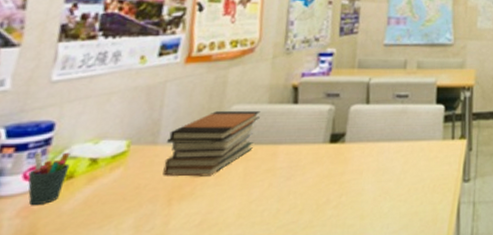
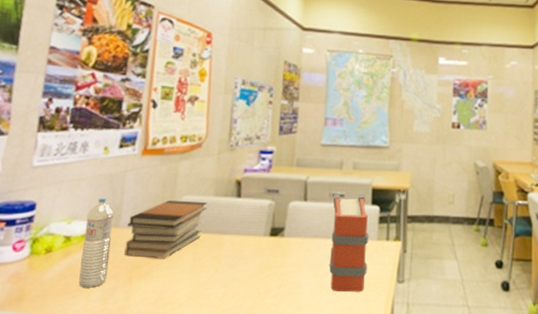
pen holder: present [28,151,70,206] -> none [16,227,49,274]
water bottle: none [106,112,152,216] -> present [78,197,115,288]
book: none [393,92,434,196] -> present [329,193,369,292]

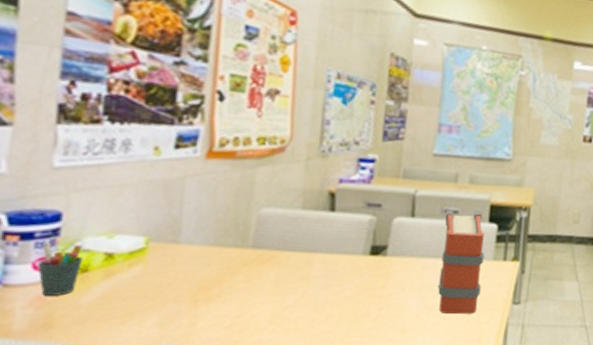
pen holder: none [16,227,49,274] -> present [37,242,83,297]
water bottle: present [78,197,115,288] -> none [127,207,172,313]
book stack: present [124,199,207,259] -> none [187,212,293,280]

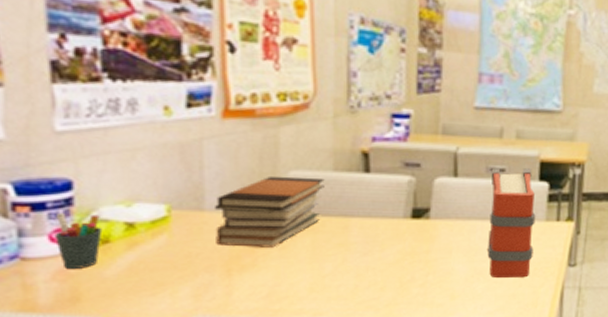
book stack: none [187,212,293,280] -> present [215,175,325,248]

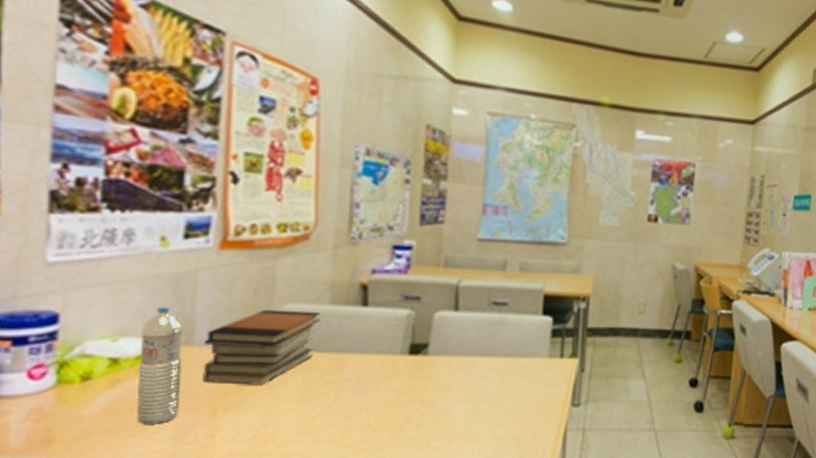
pen holder: present [54,212,103,270] -> none [33,347,85,409]
water bottle: none [153,173,196,284] -> present [137,306,184,424]
book: present [487,167,536,278] -> none [487,301,539,419]

